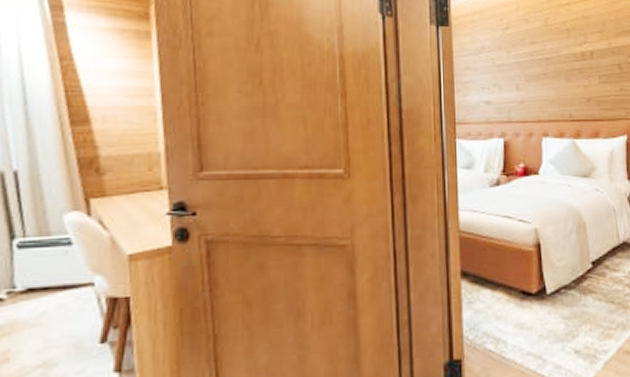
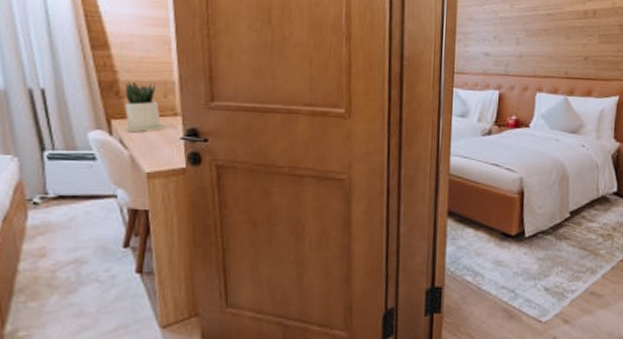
planter: none [105,155,148,212] -> present [125,82,164,133]

